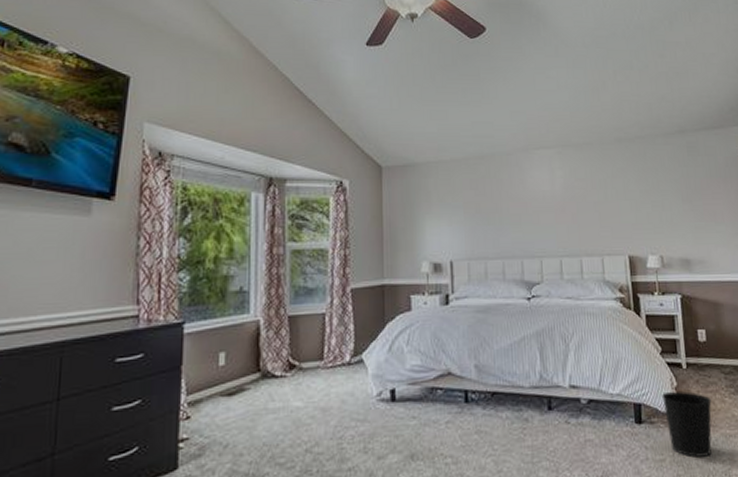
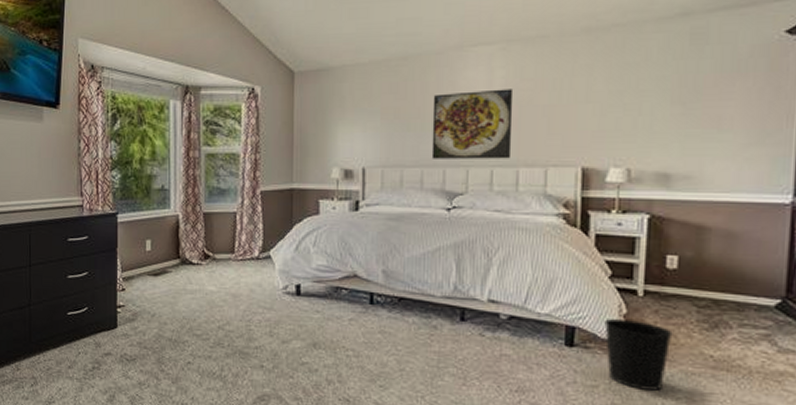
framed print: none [507,187,575,251] -> present [431,89,514,159]

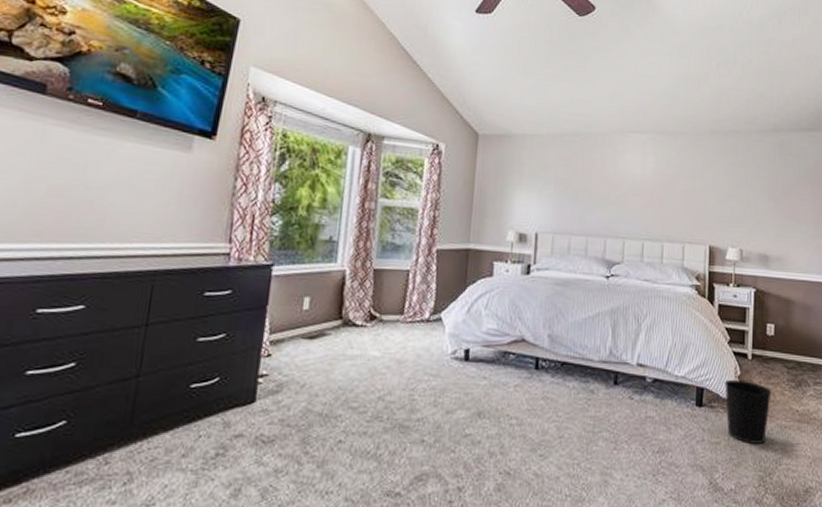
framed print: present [431,89,514,159] -> none [595,171,661,234]

